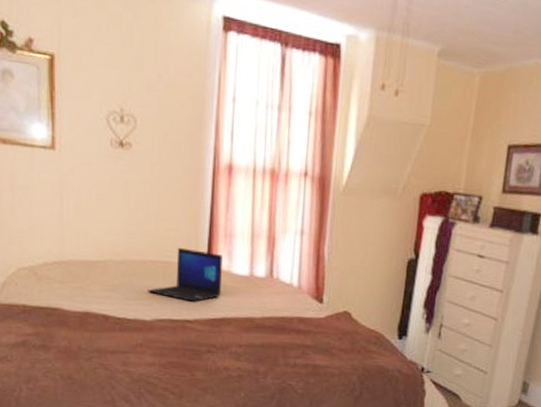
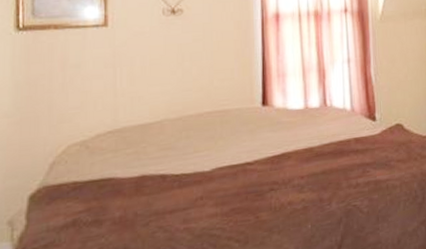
laptop: present [147,247,223,302] -> none [205,94,279,144]

